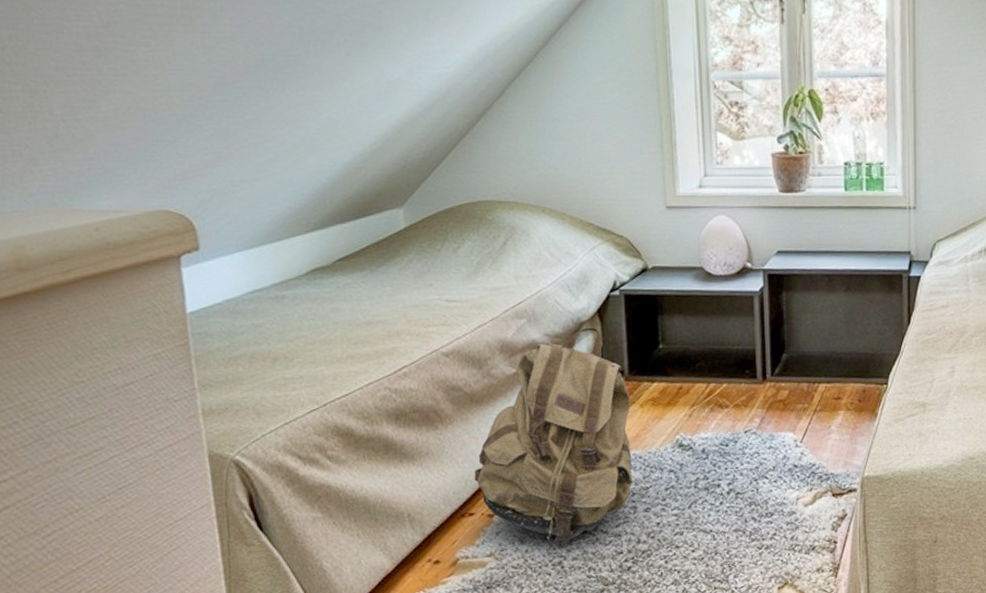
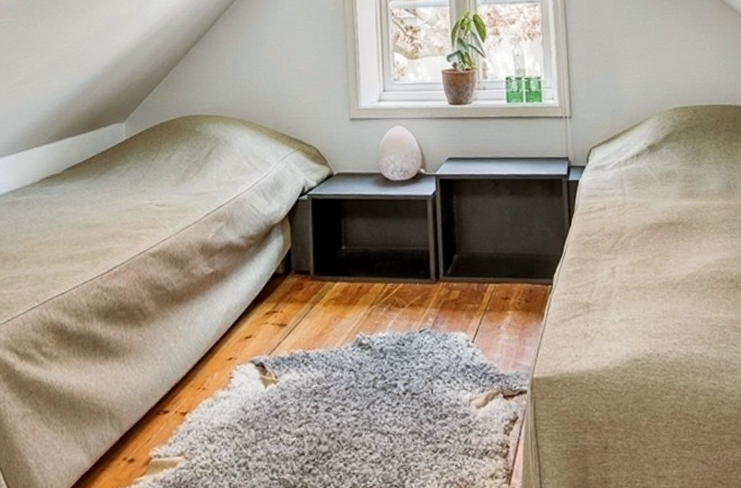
backpack: present [474,327,633,544] -> none [170,229,316,444]

